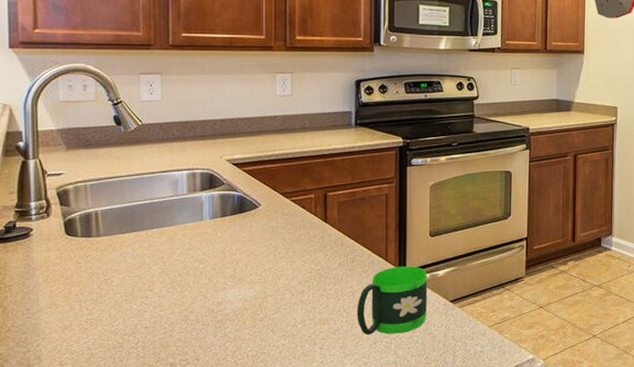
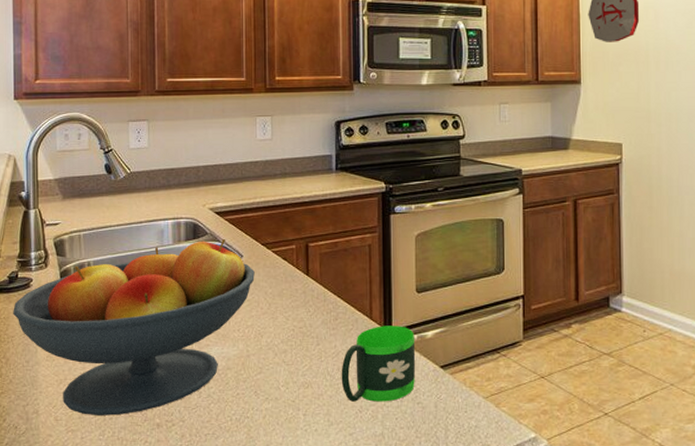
fruit bowl: none [10,188,273,358] -> present [13,238,255,416]

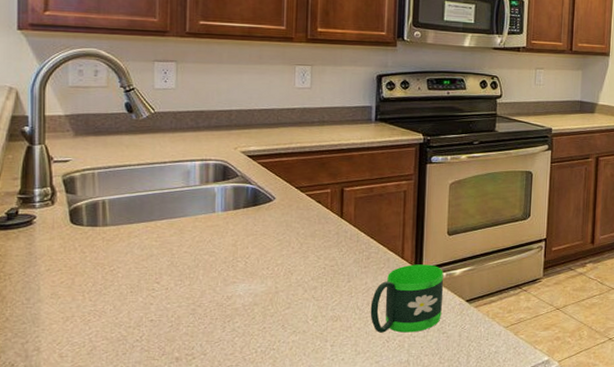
fruit bowl: present [13,238,255,416] -> none [11,181,287,351]

